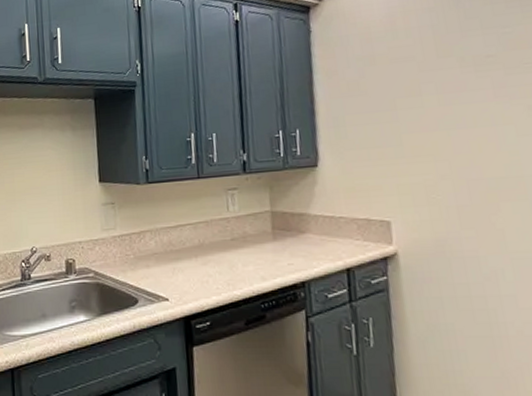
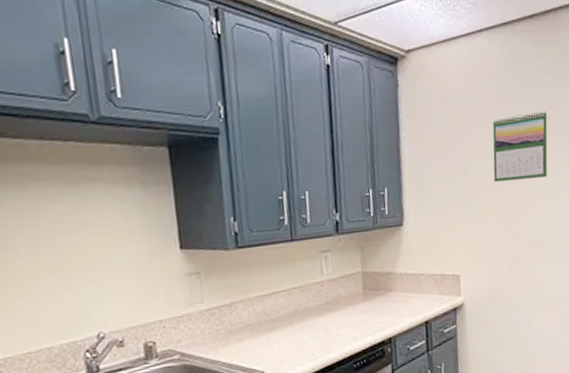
calendar: none [428,41,512,121] -> present [492,110,548,182]

